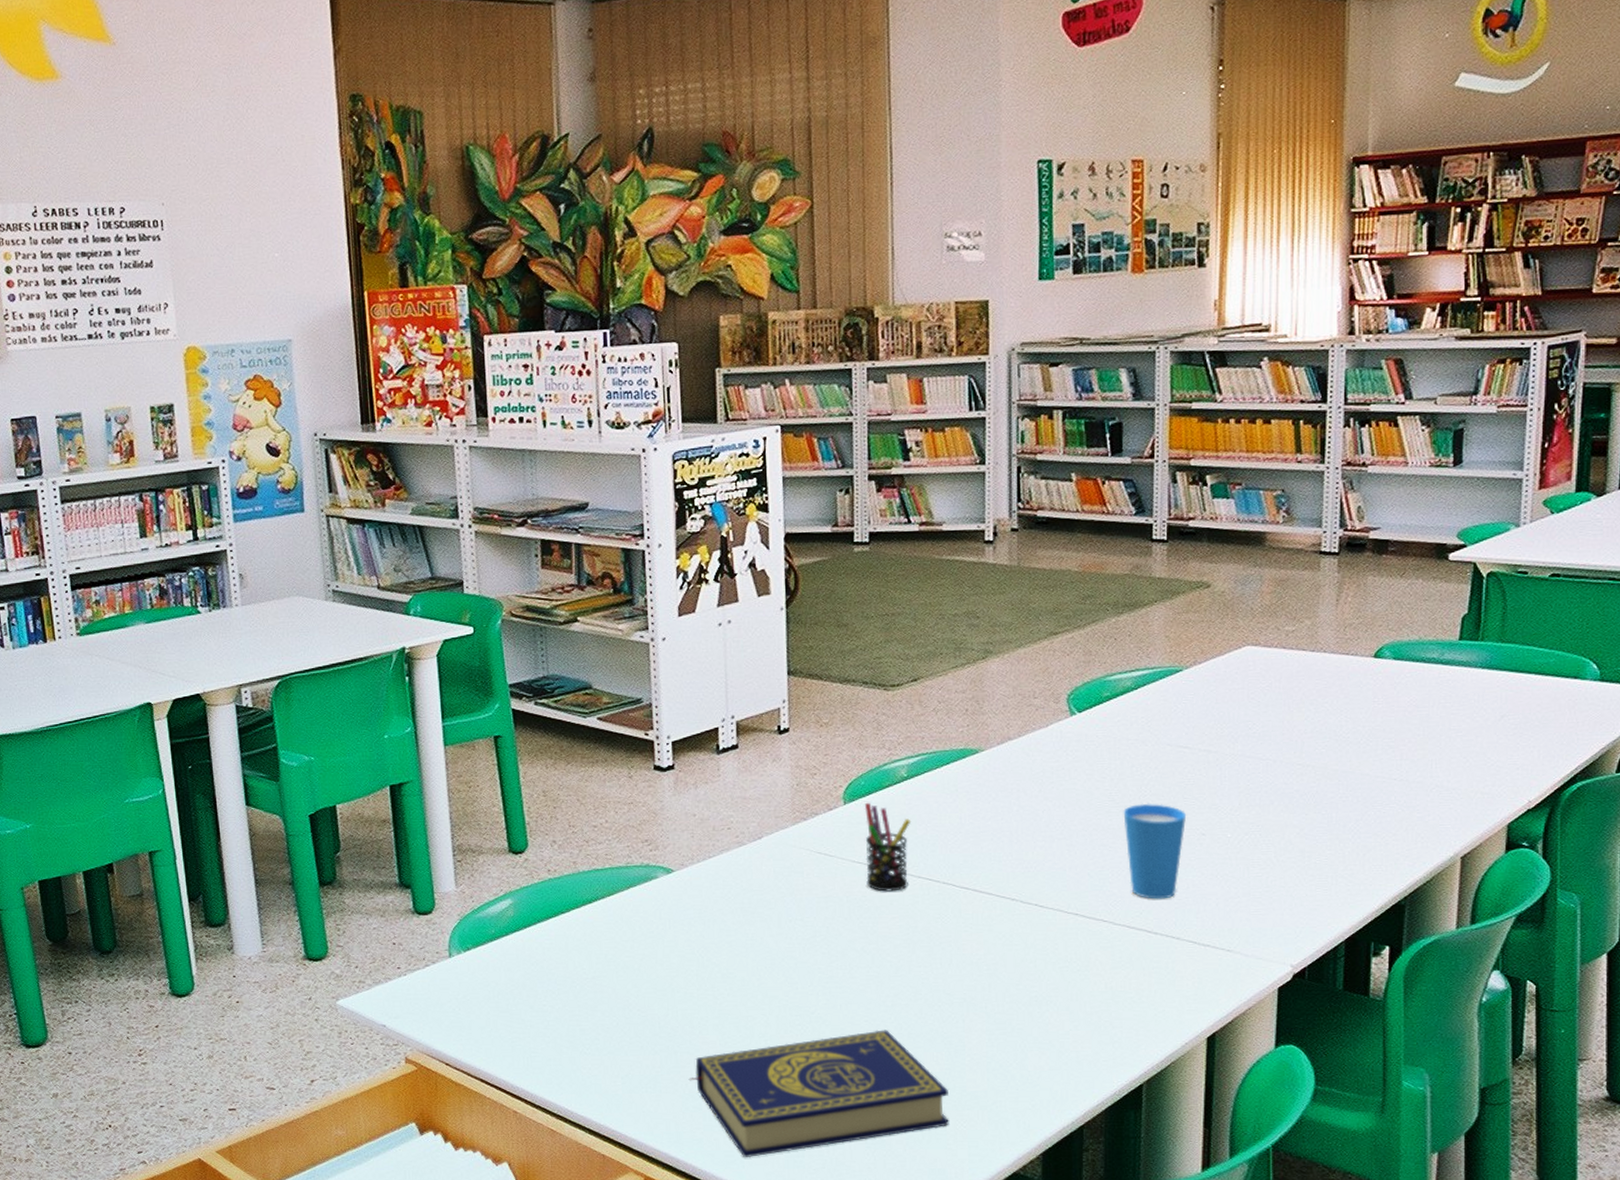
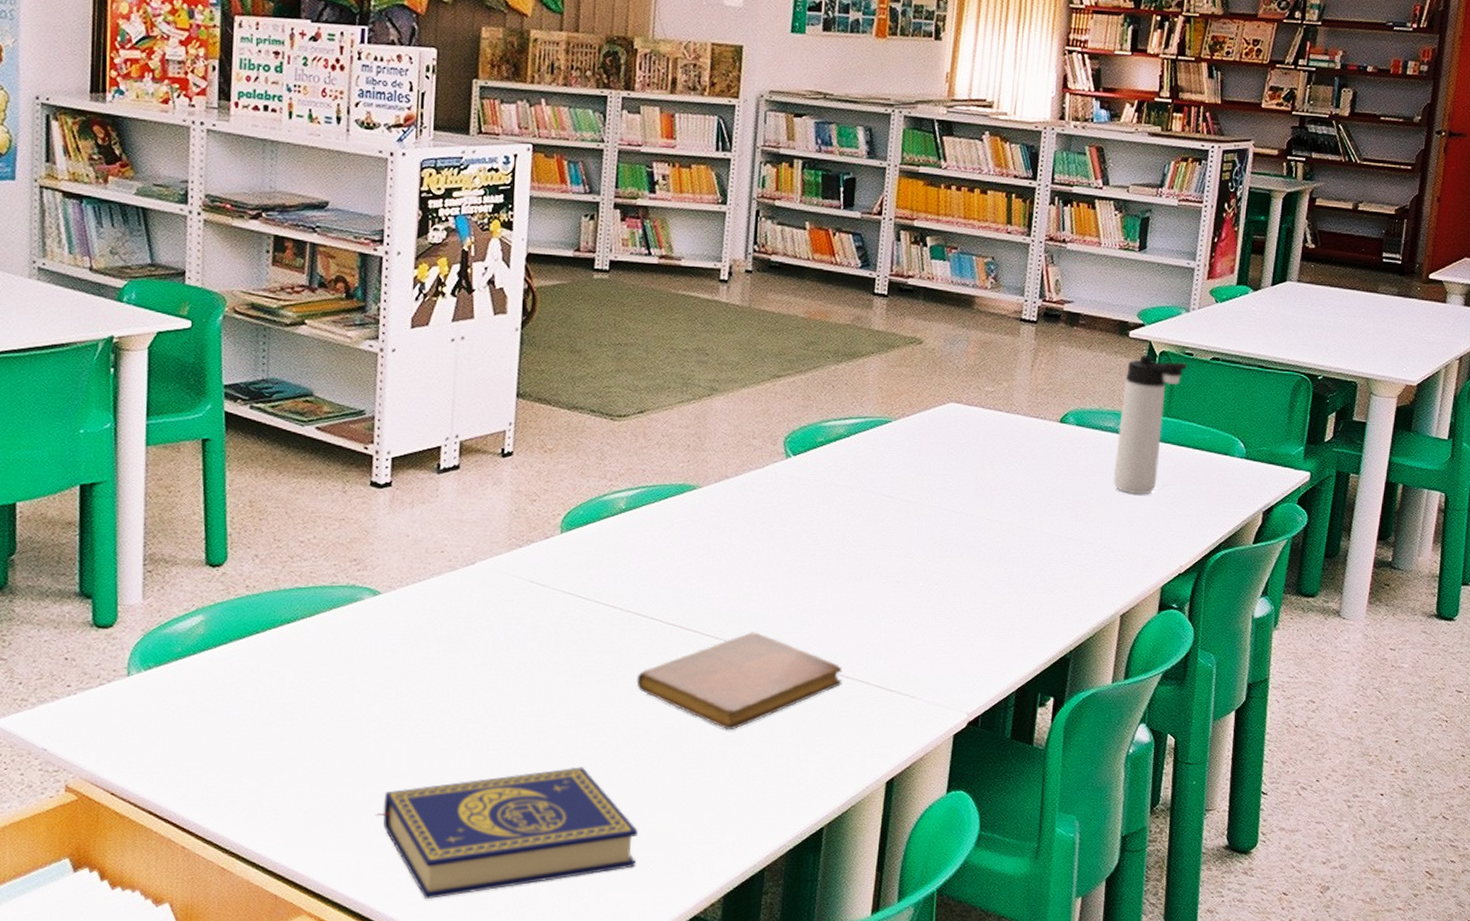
pen holder: present [864,802,912,892] -> none [576,532,626,625]
notebook: none [933,892,1151,989] -> present [636,632,842,729]
cup: present [1123,803,1187,899] -> none [826,548,885,644]
thermos bottle: none [1441,578,1521,728] -> present [1113,356,1187,495]

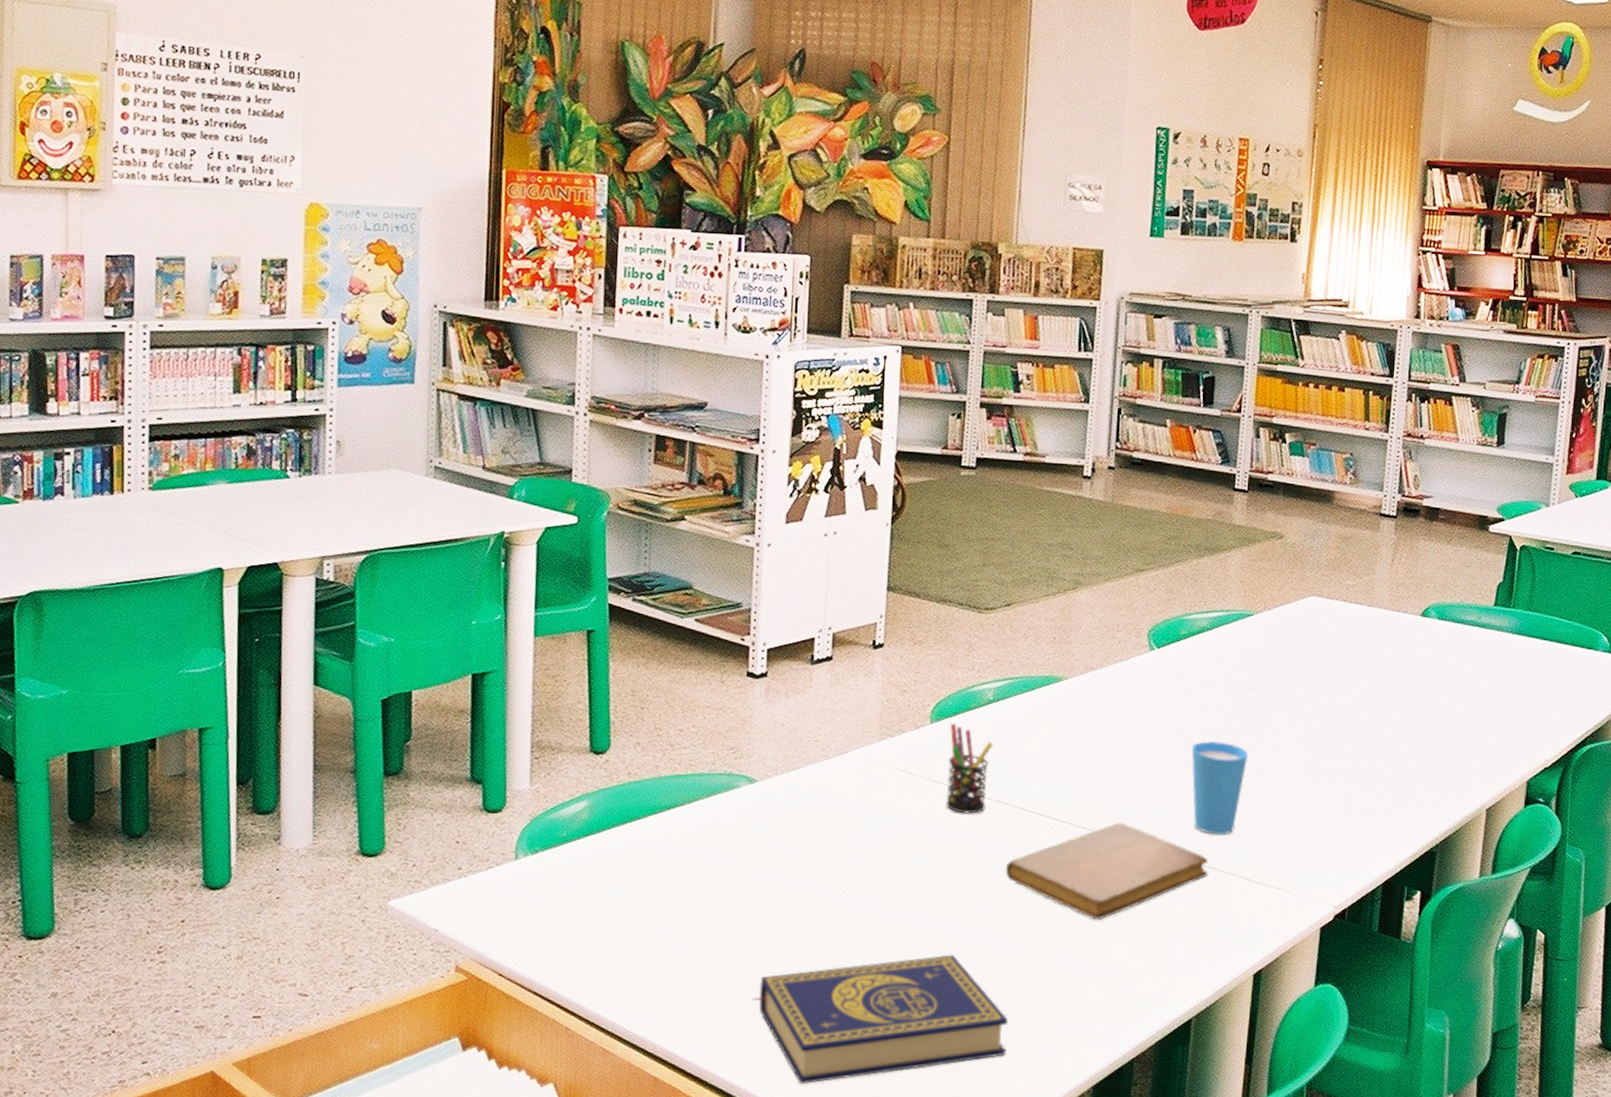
pen holder: none [576,532,626,625] -> present [946,723,994,814]
cup: none [826,548,885,644] -> present [1191,740,1249,835]
thermos bottle: present [1113,356,1187,495] -> none [1476,550,1548,688]

